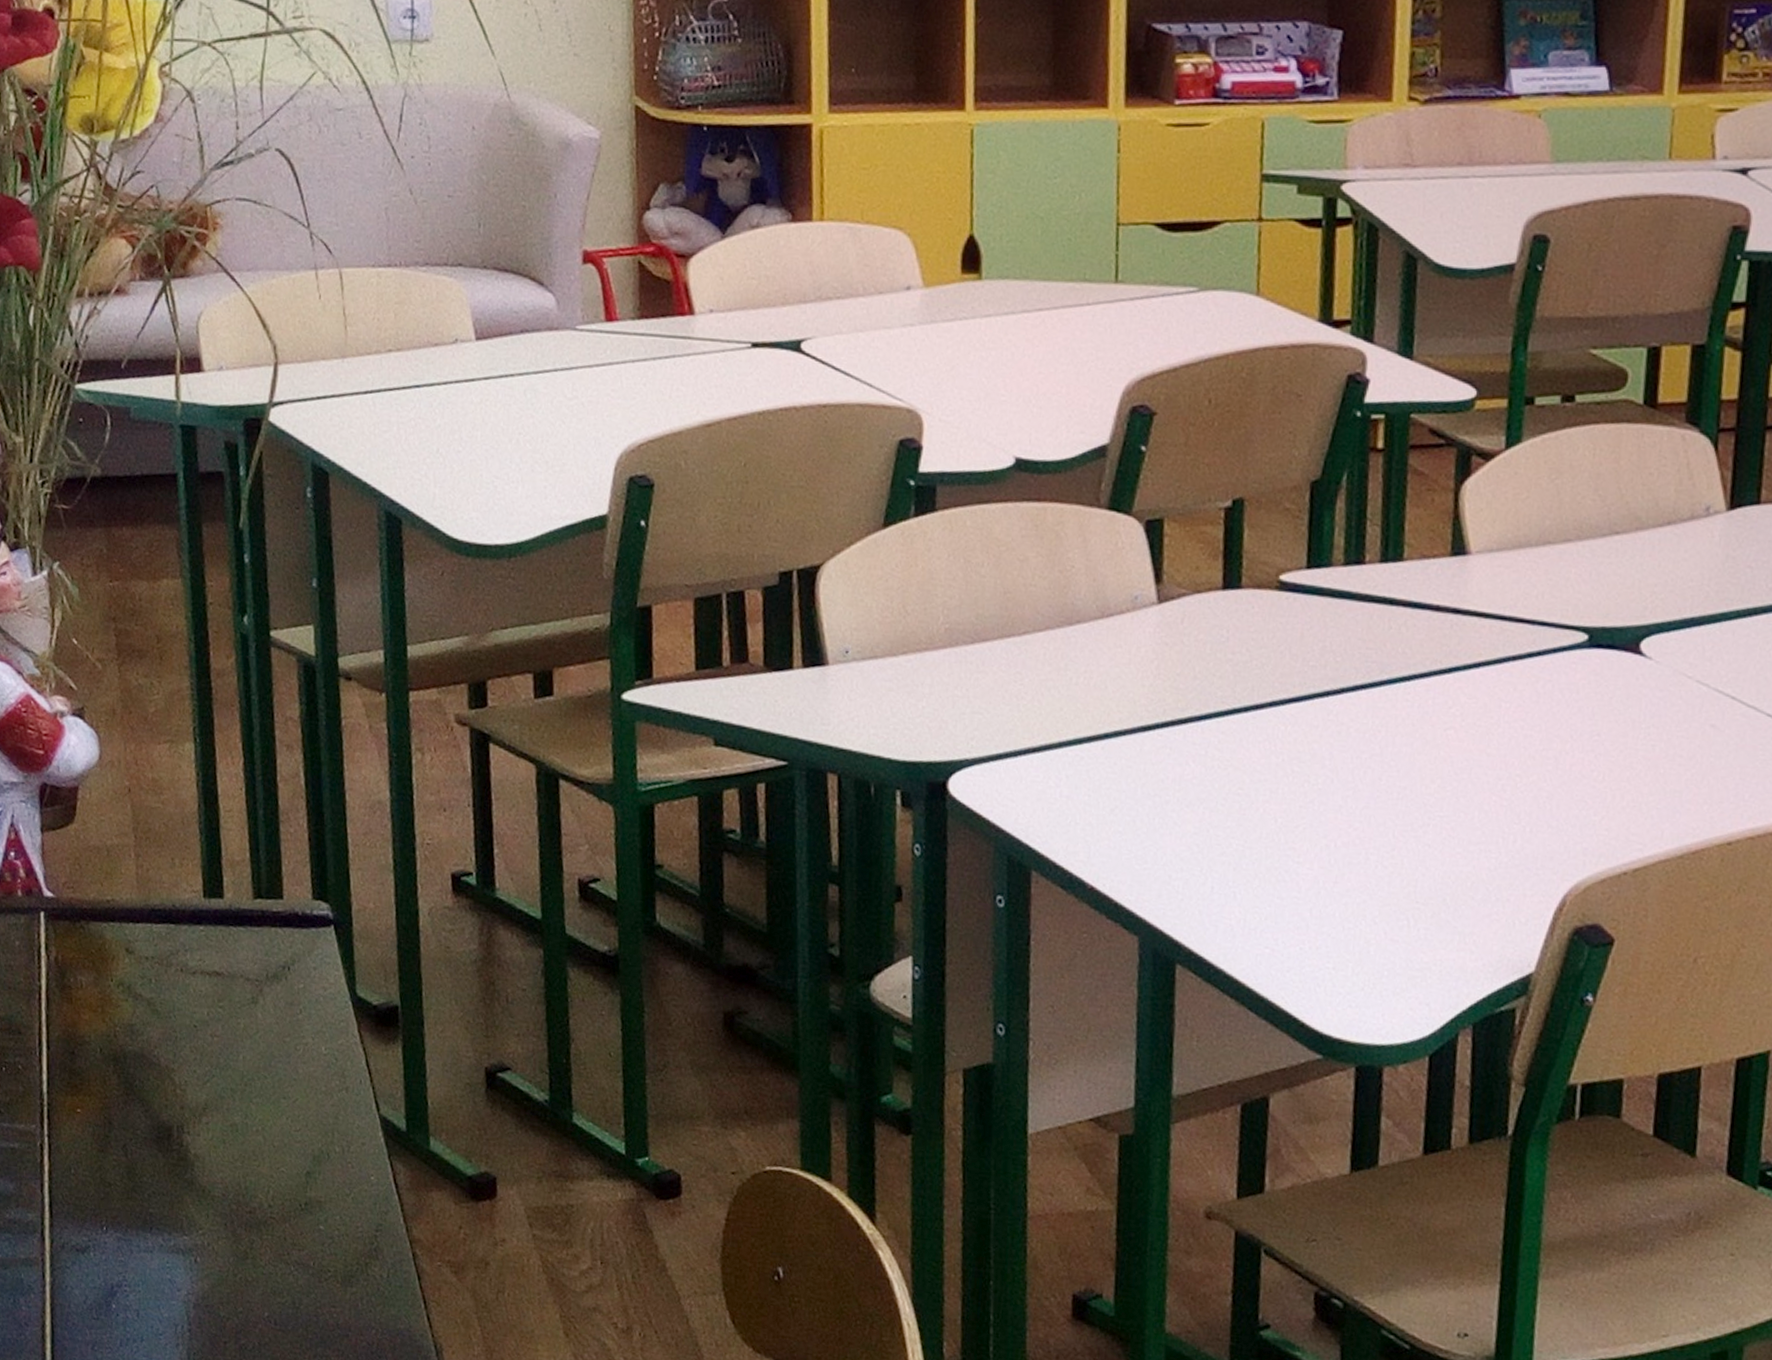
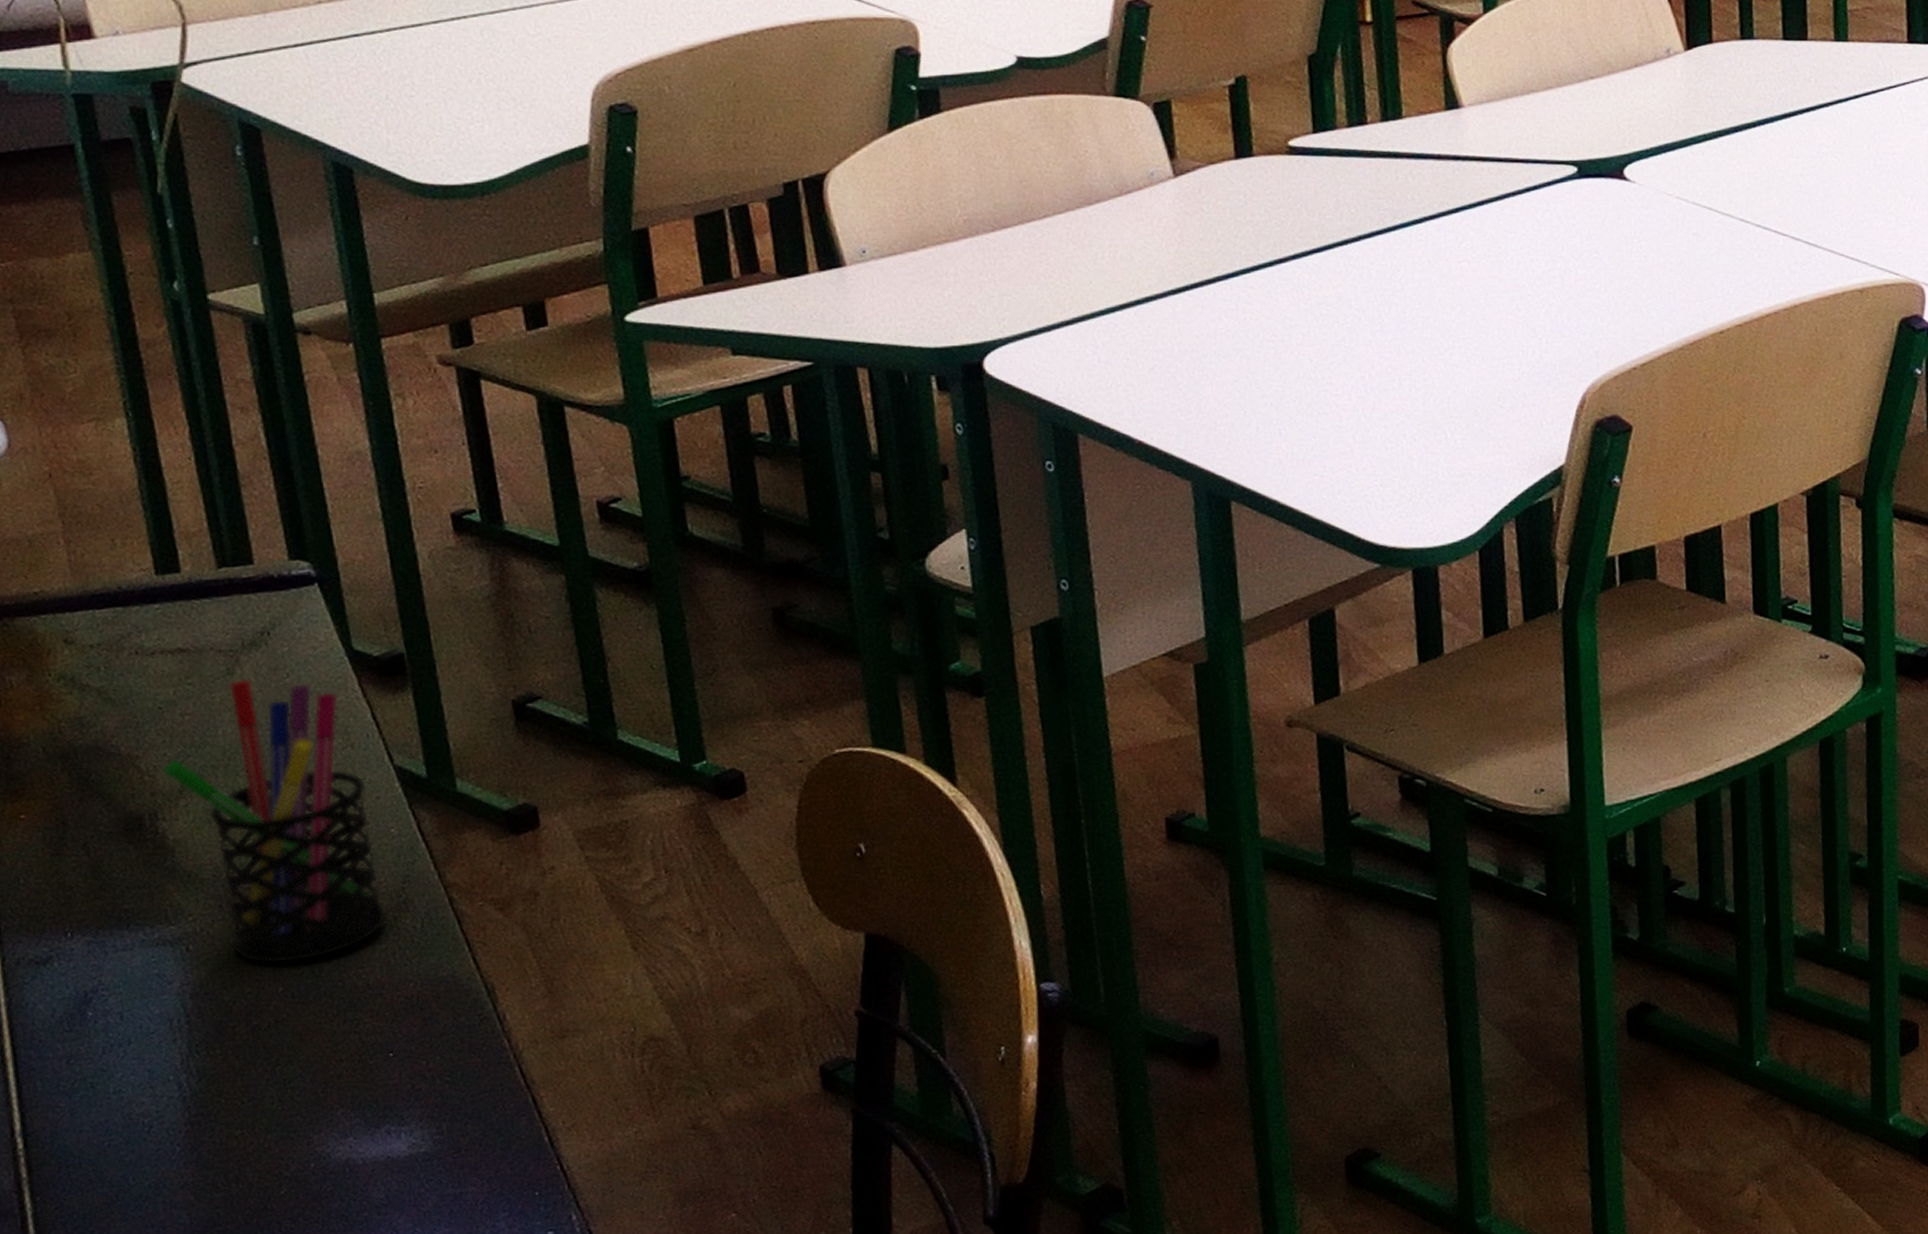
pen holder: none [191,1008,360,1291] -> present [162,678,388,964]

